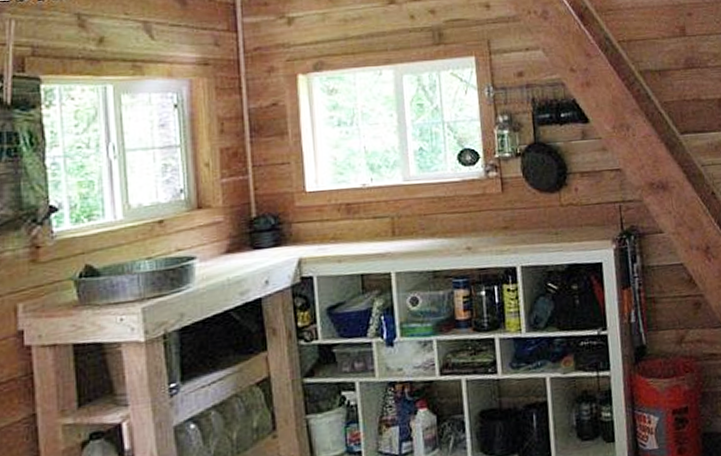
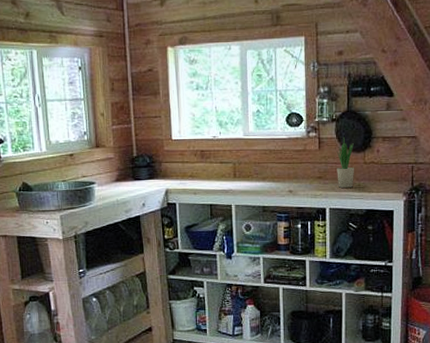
potted plant: none [526,175,550,239] -> present [337,137,354,188]

